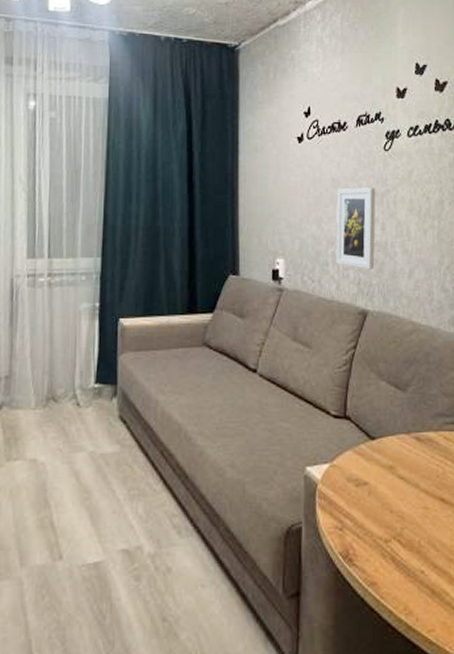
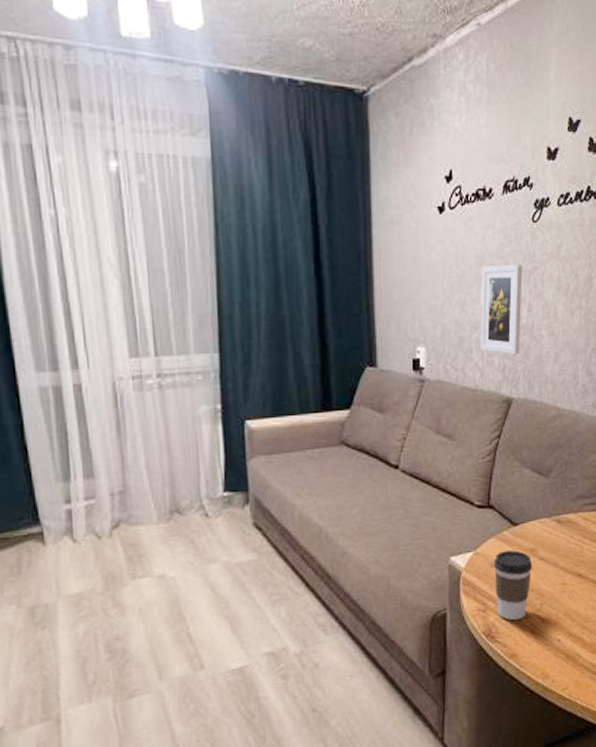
coffee cup: none [351,466,392,544] -> present [494,550,533,621]

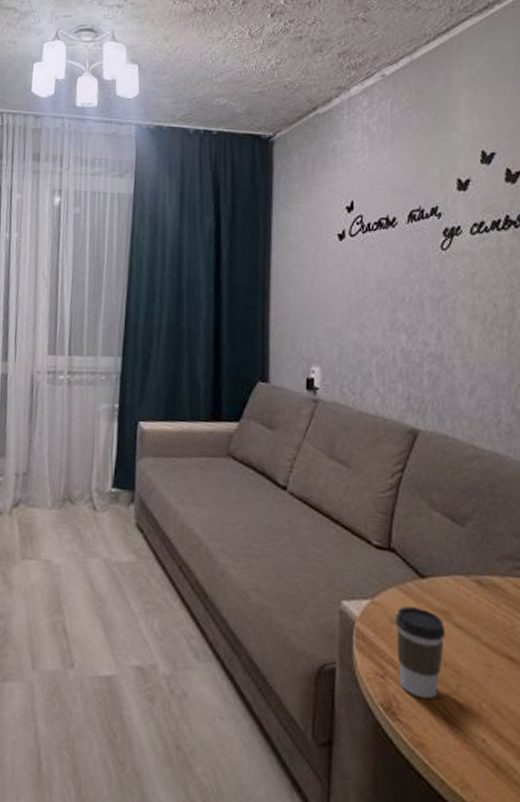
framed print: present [480,264,523,355] -> none [381,290,431,384]

